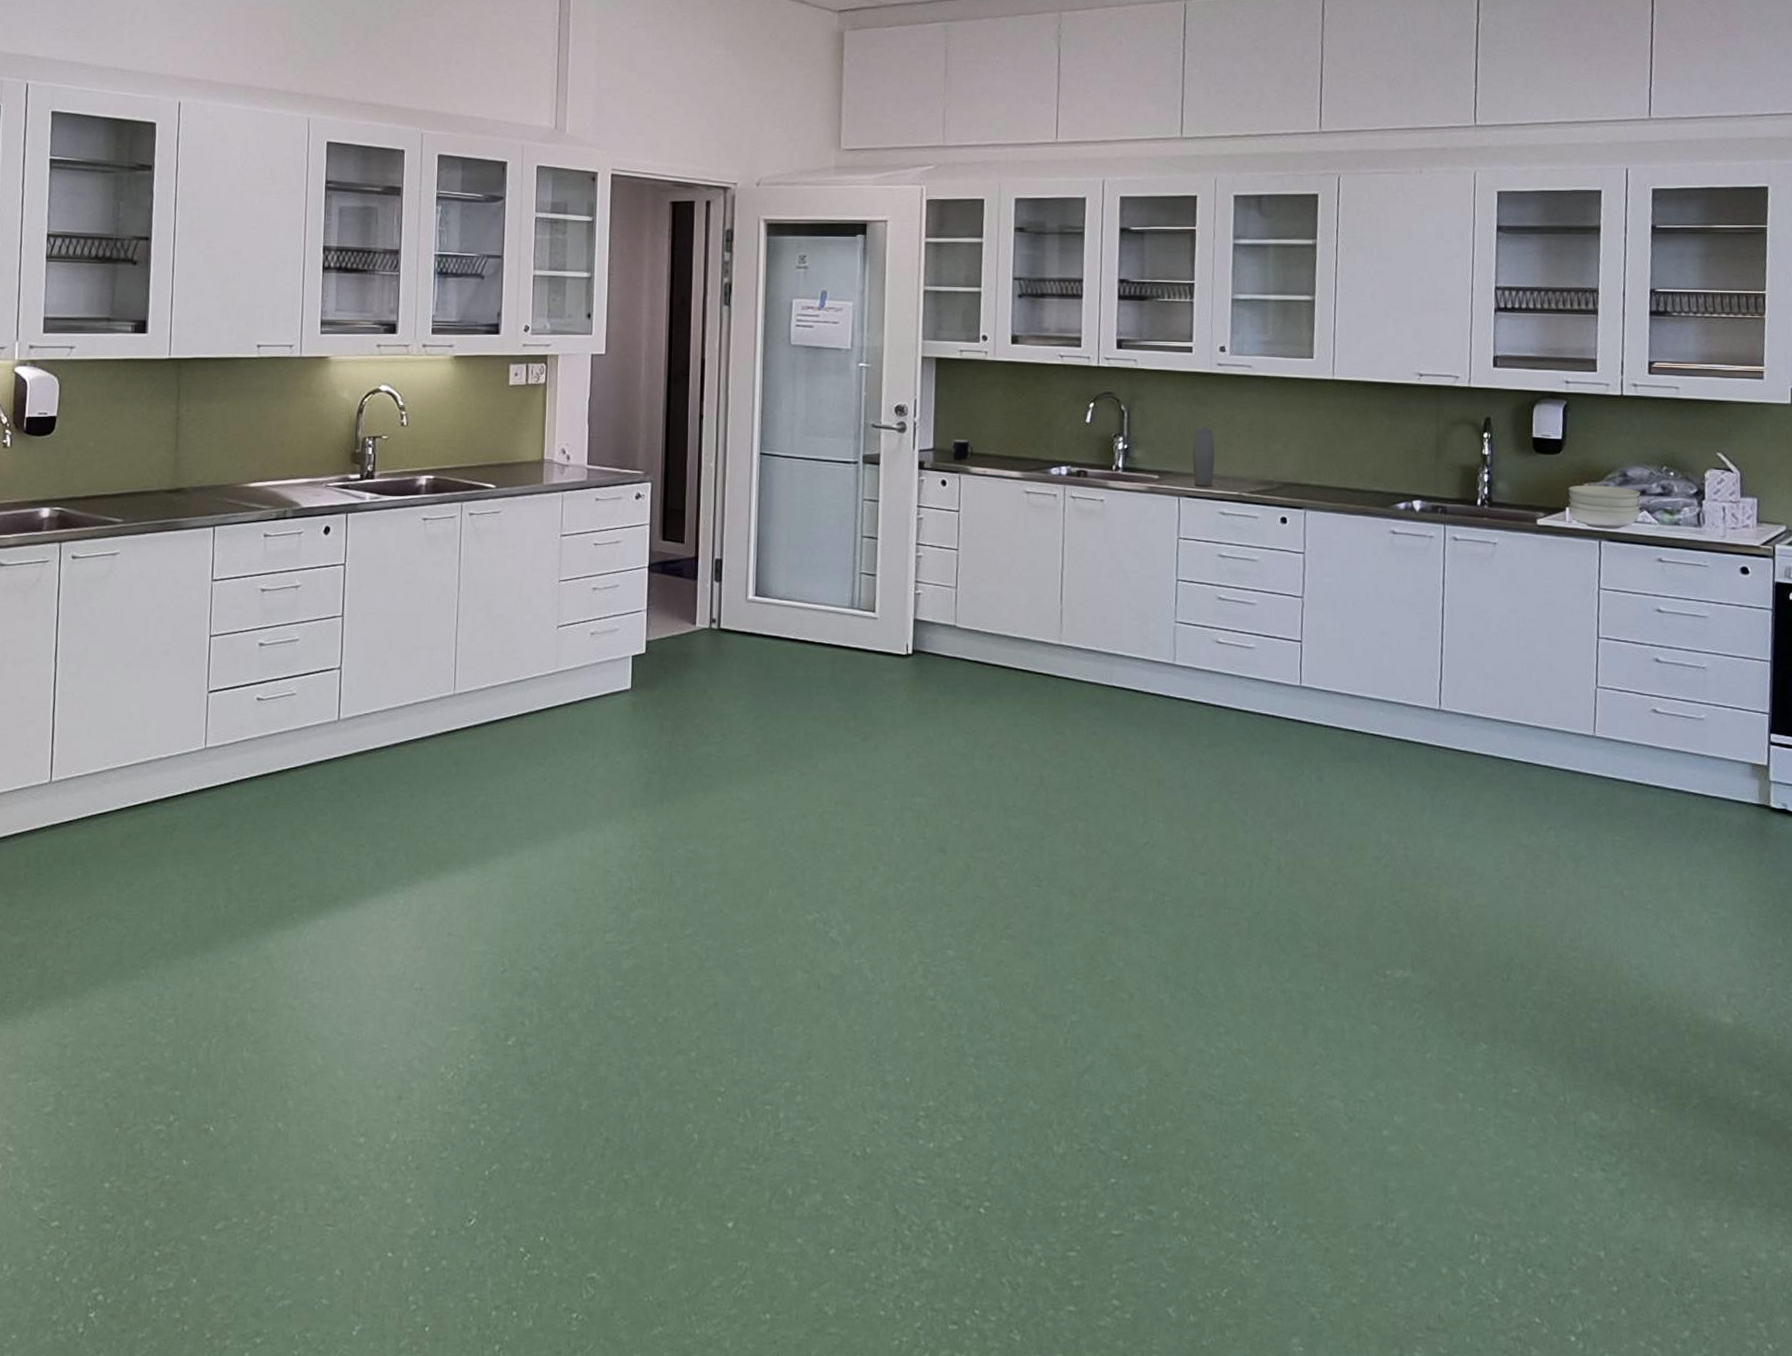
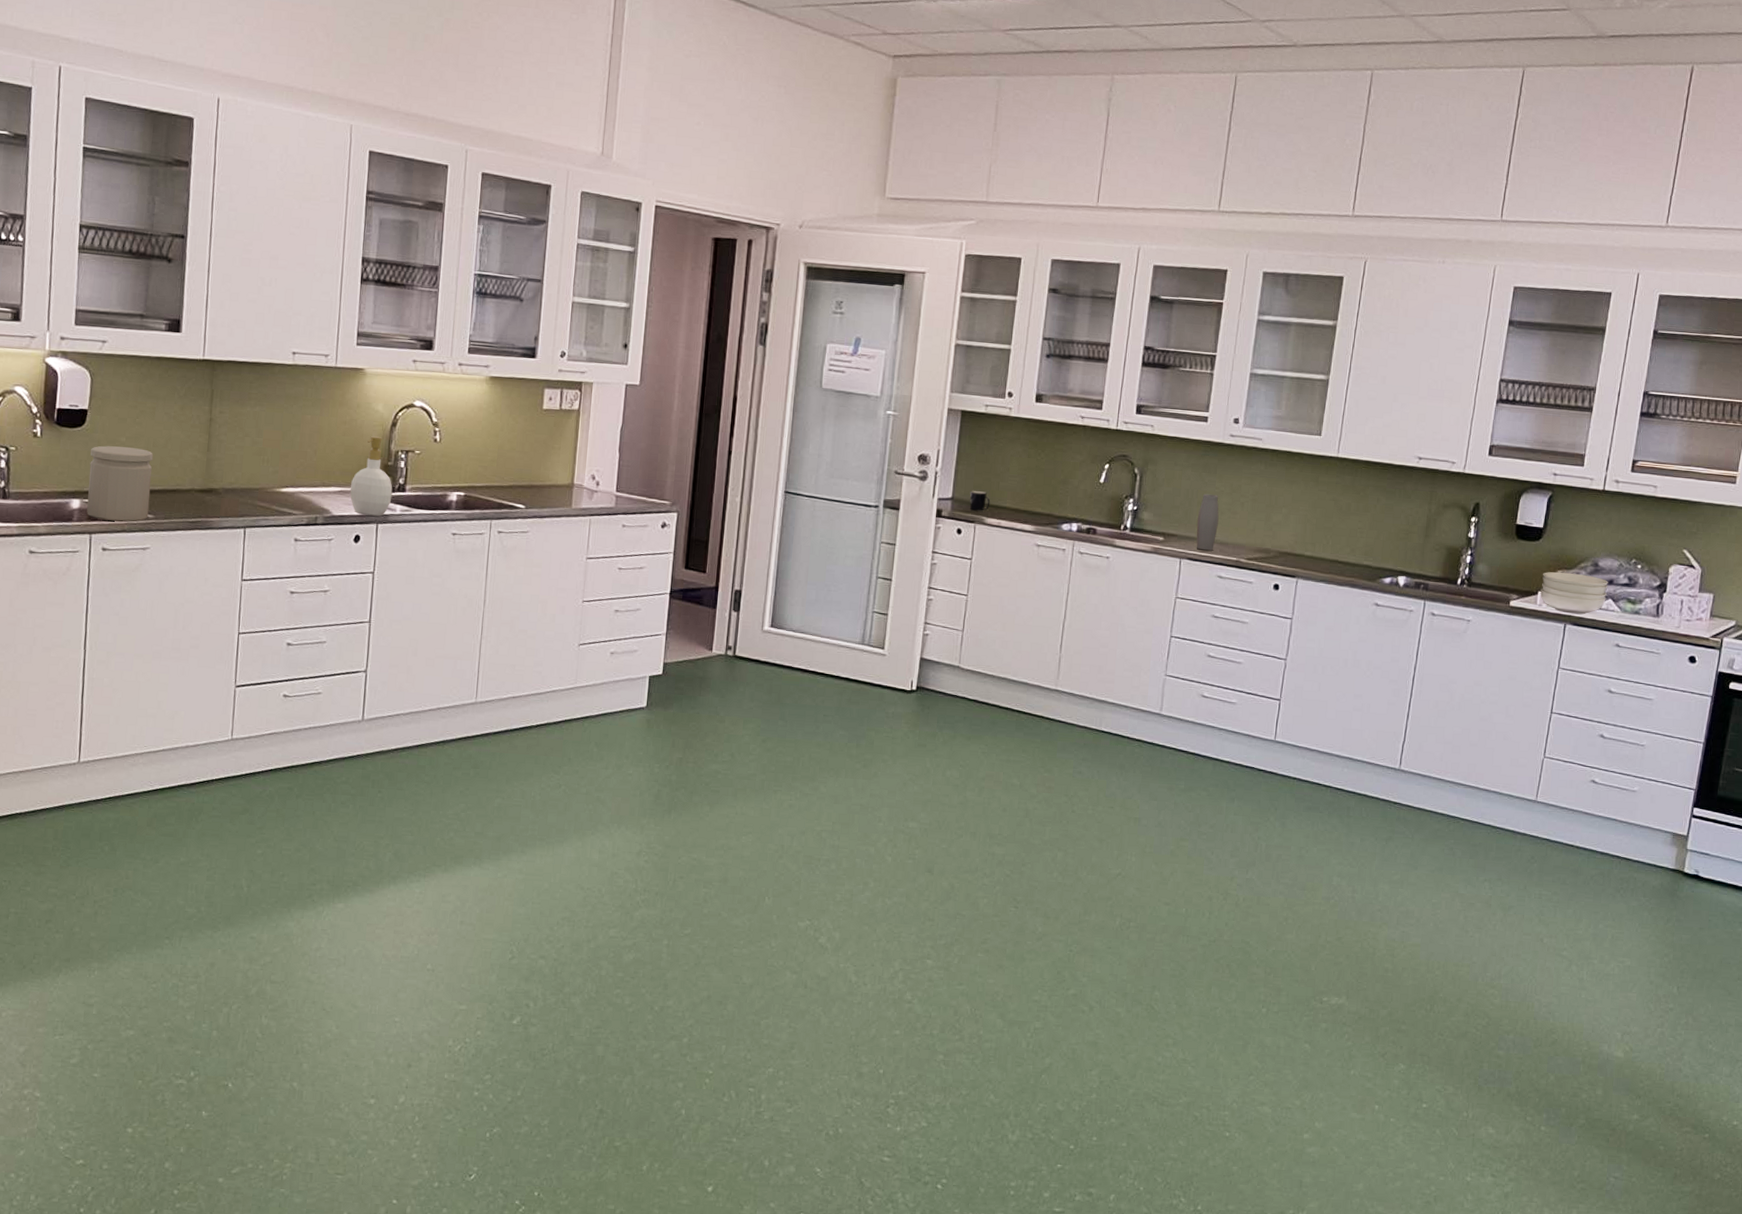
jar: none [56,451,121,529] -> present [86,445,153,522]
soap bottle: none [318,424,361,507] -> present [349,436,393,517]

